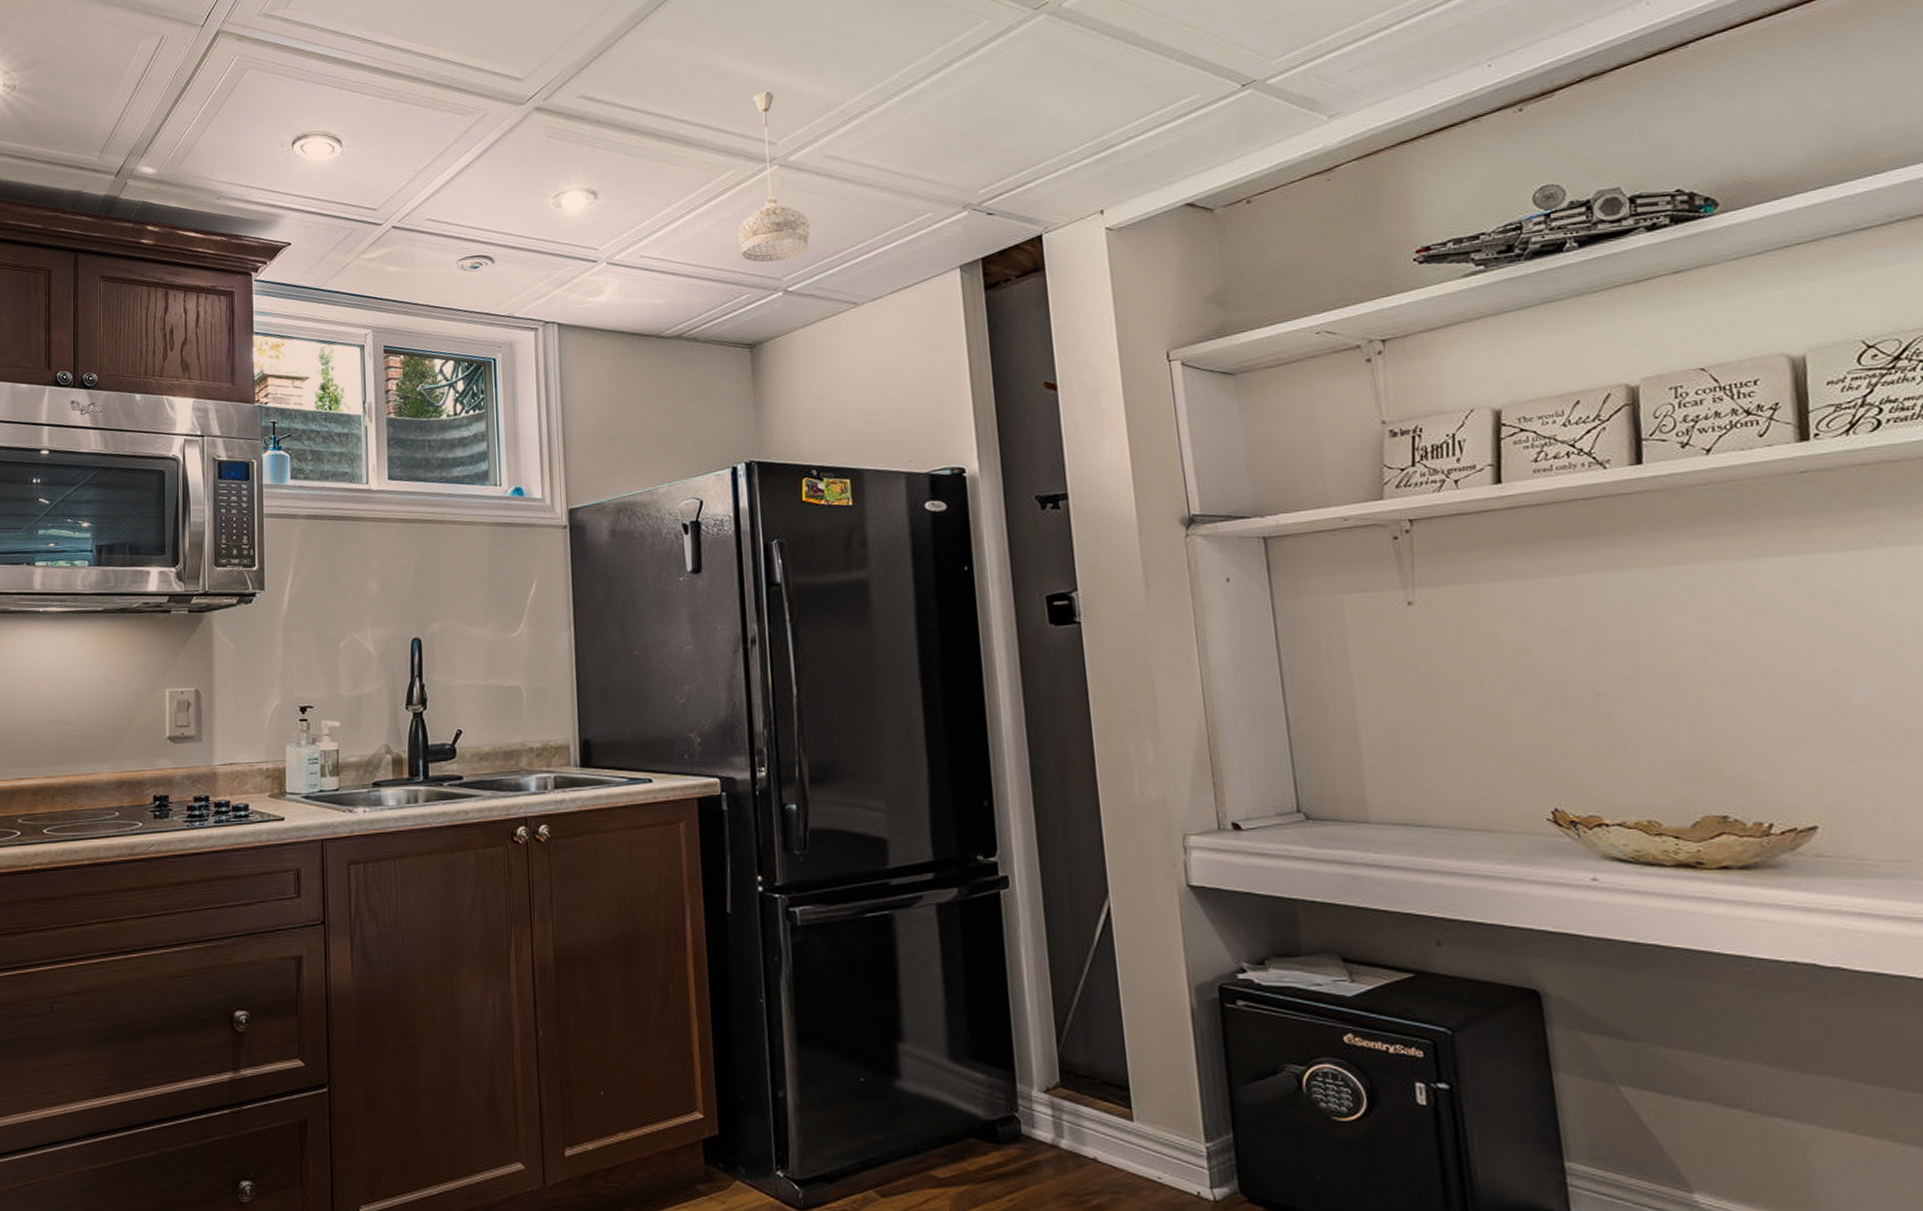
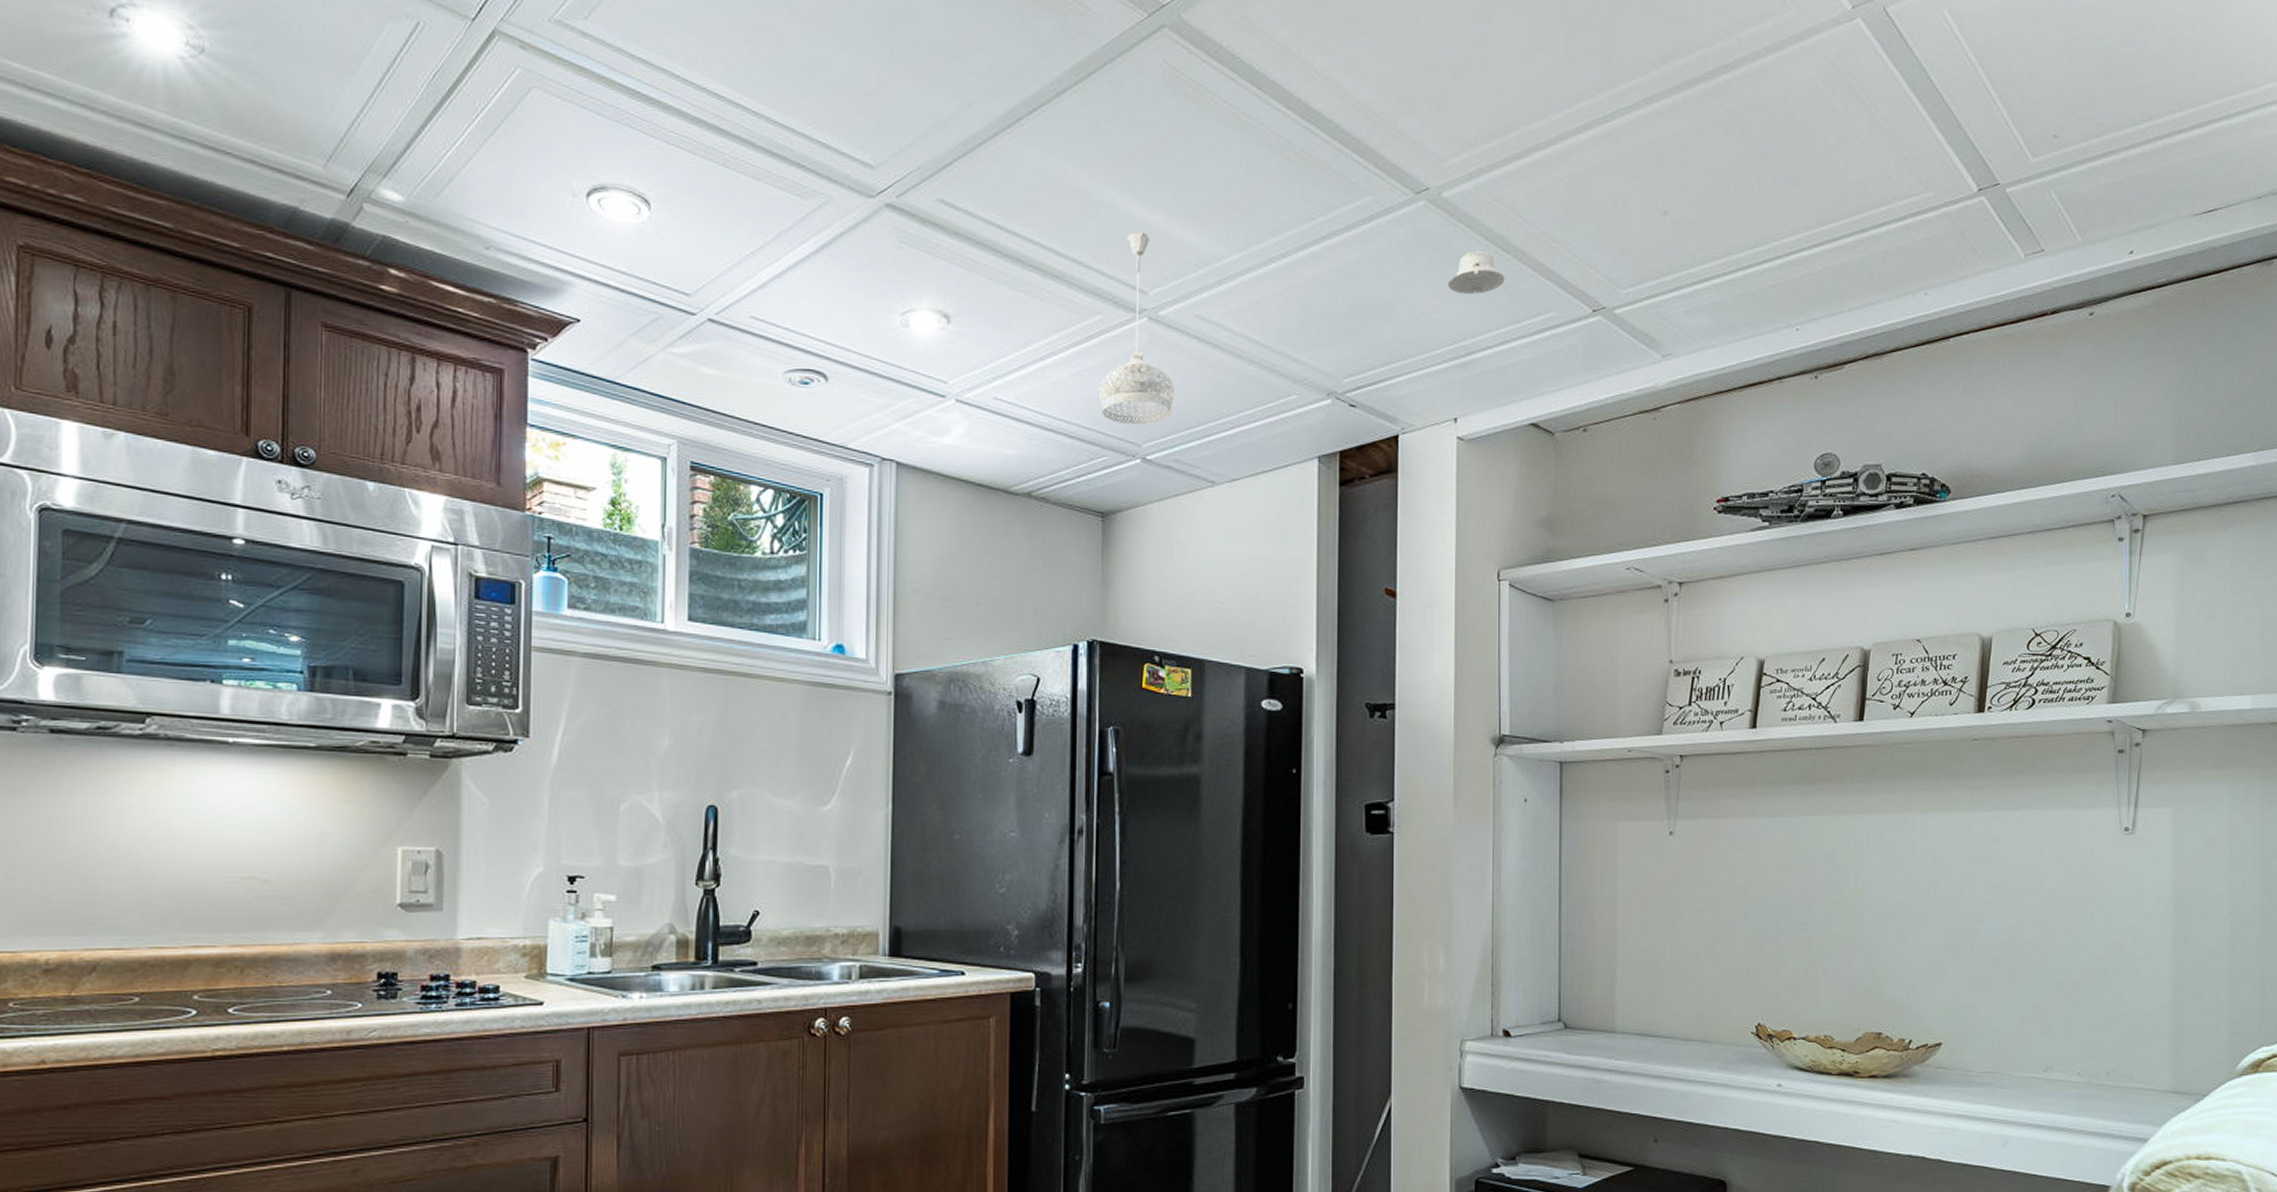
recessed light: none [1077,49,1140,94] -> present [1447,251,1505,295]

